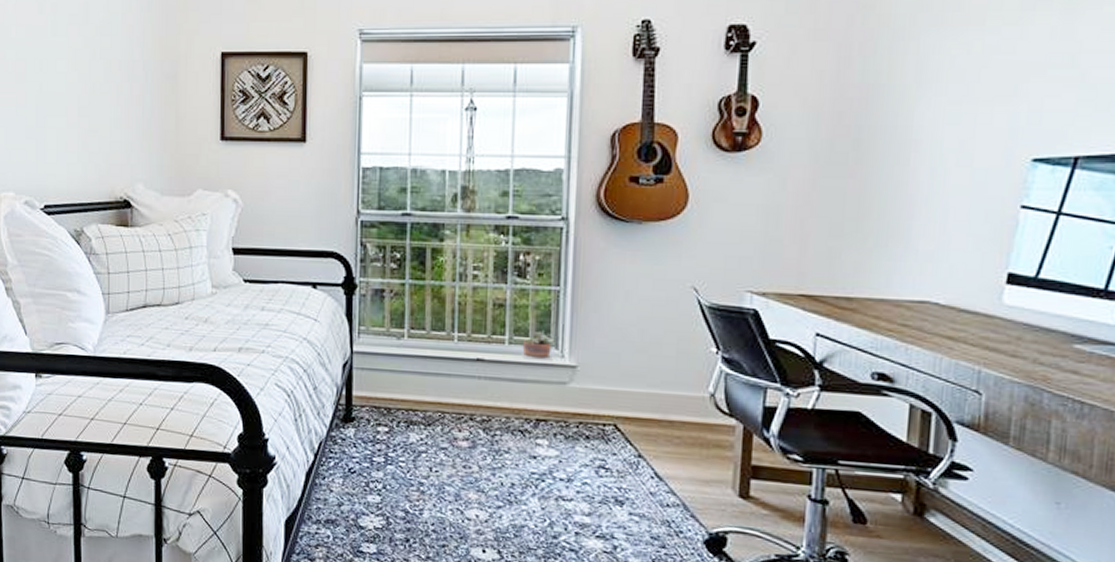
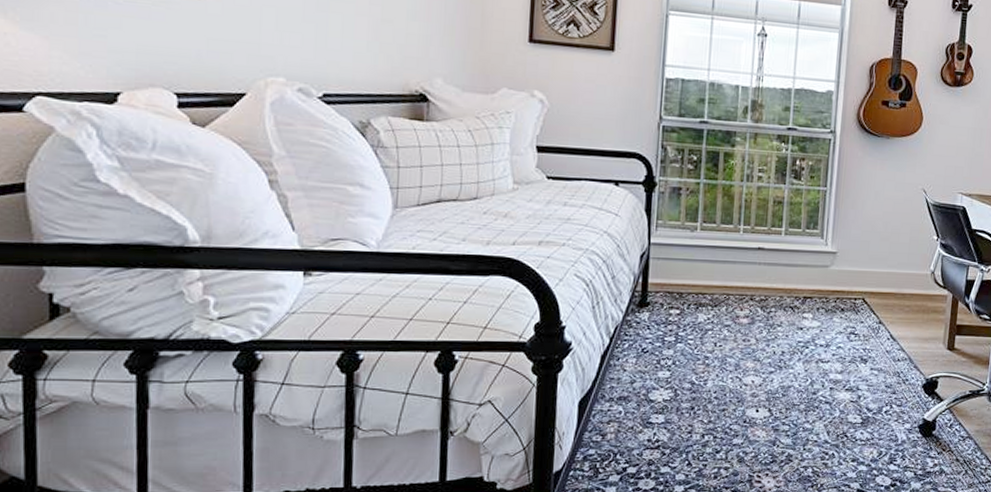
succulent plant: present [522,331,554,362] -> none [795,223,820,249]

